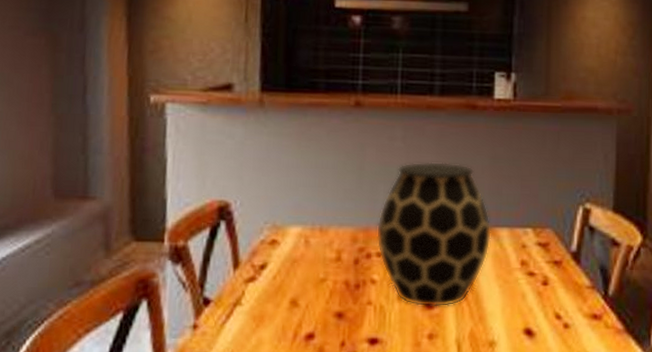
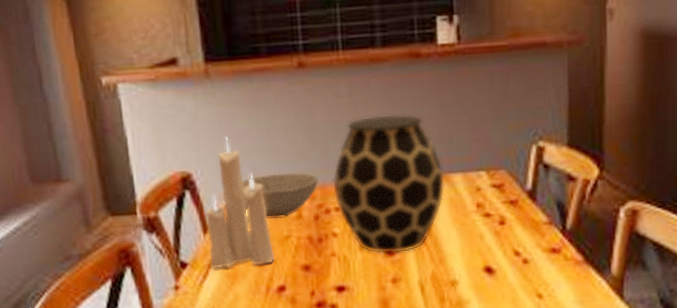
candle: none [235,169,308,309] -> present [205,137,276,269]
bowl: none [282,211,363,260] -> present [243,172,319,220]

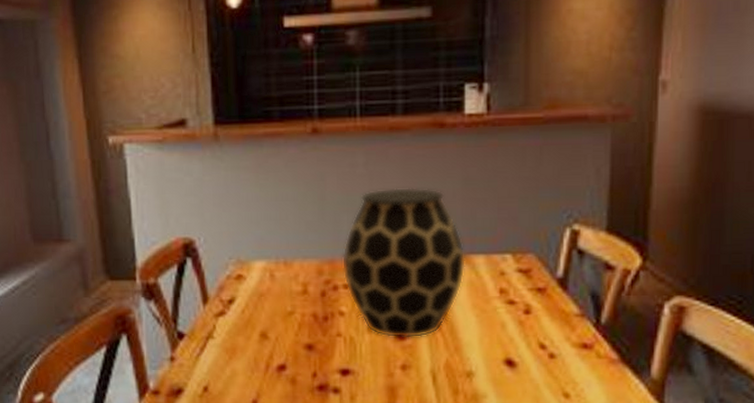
candle: present [205,137,276,269] -> none [206,204,277,342]
bowl: present [243,172,319,220] -> none [247,244,328,293]

